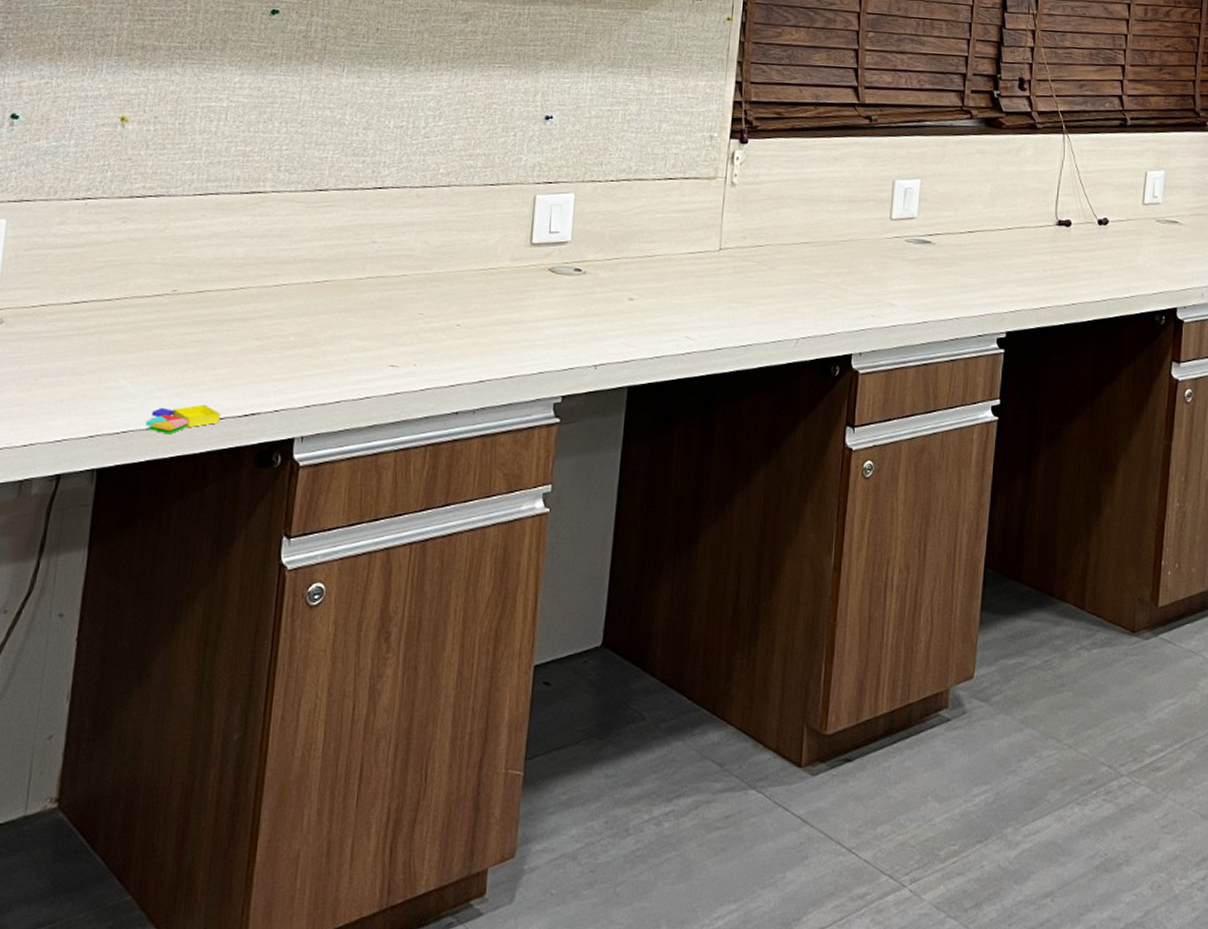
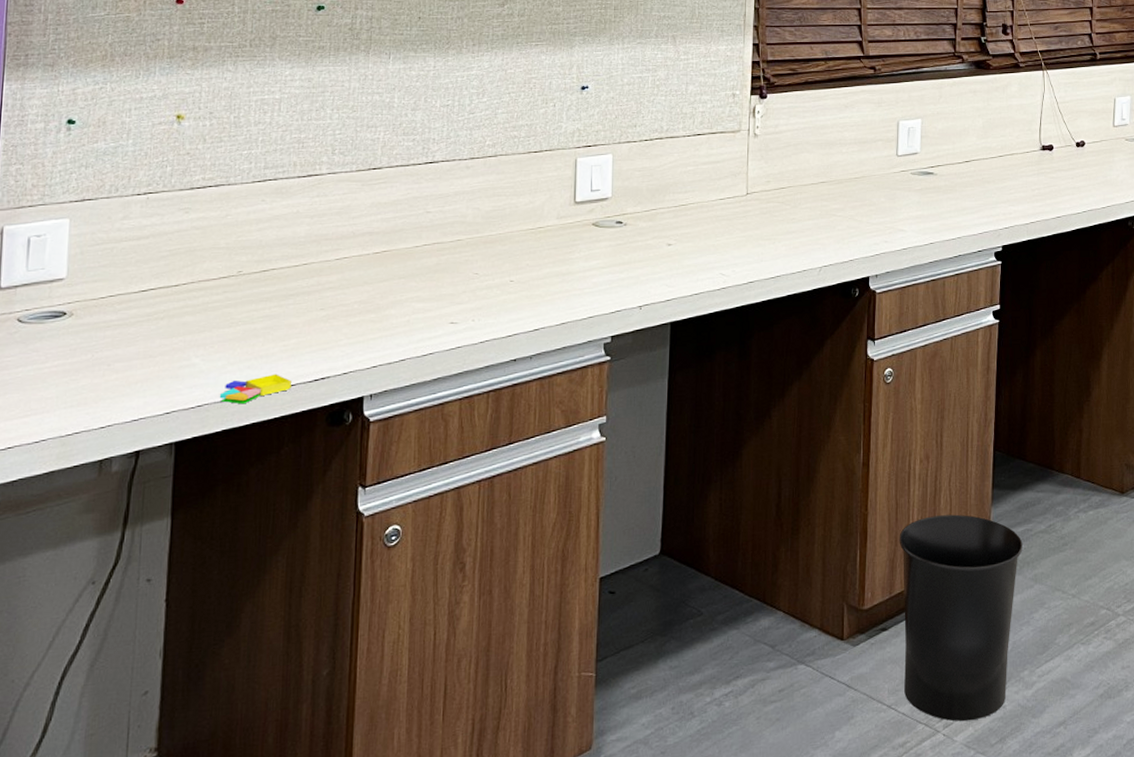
waste bin: none [867,635,1013,878] -> present [899,514,1023,722]

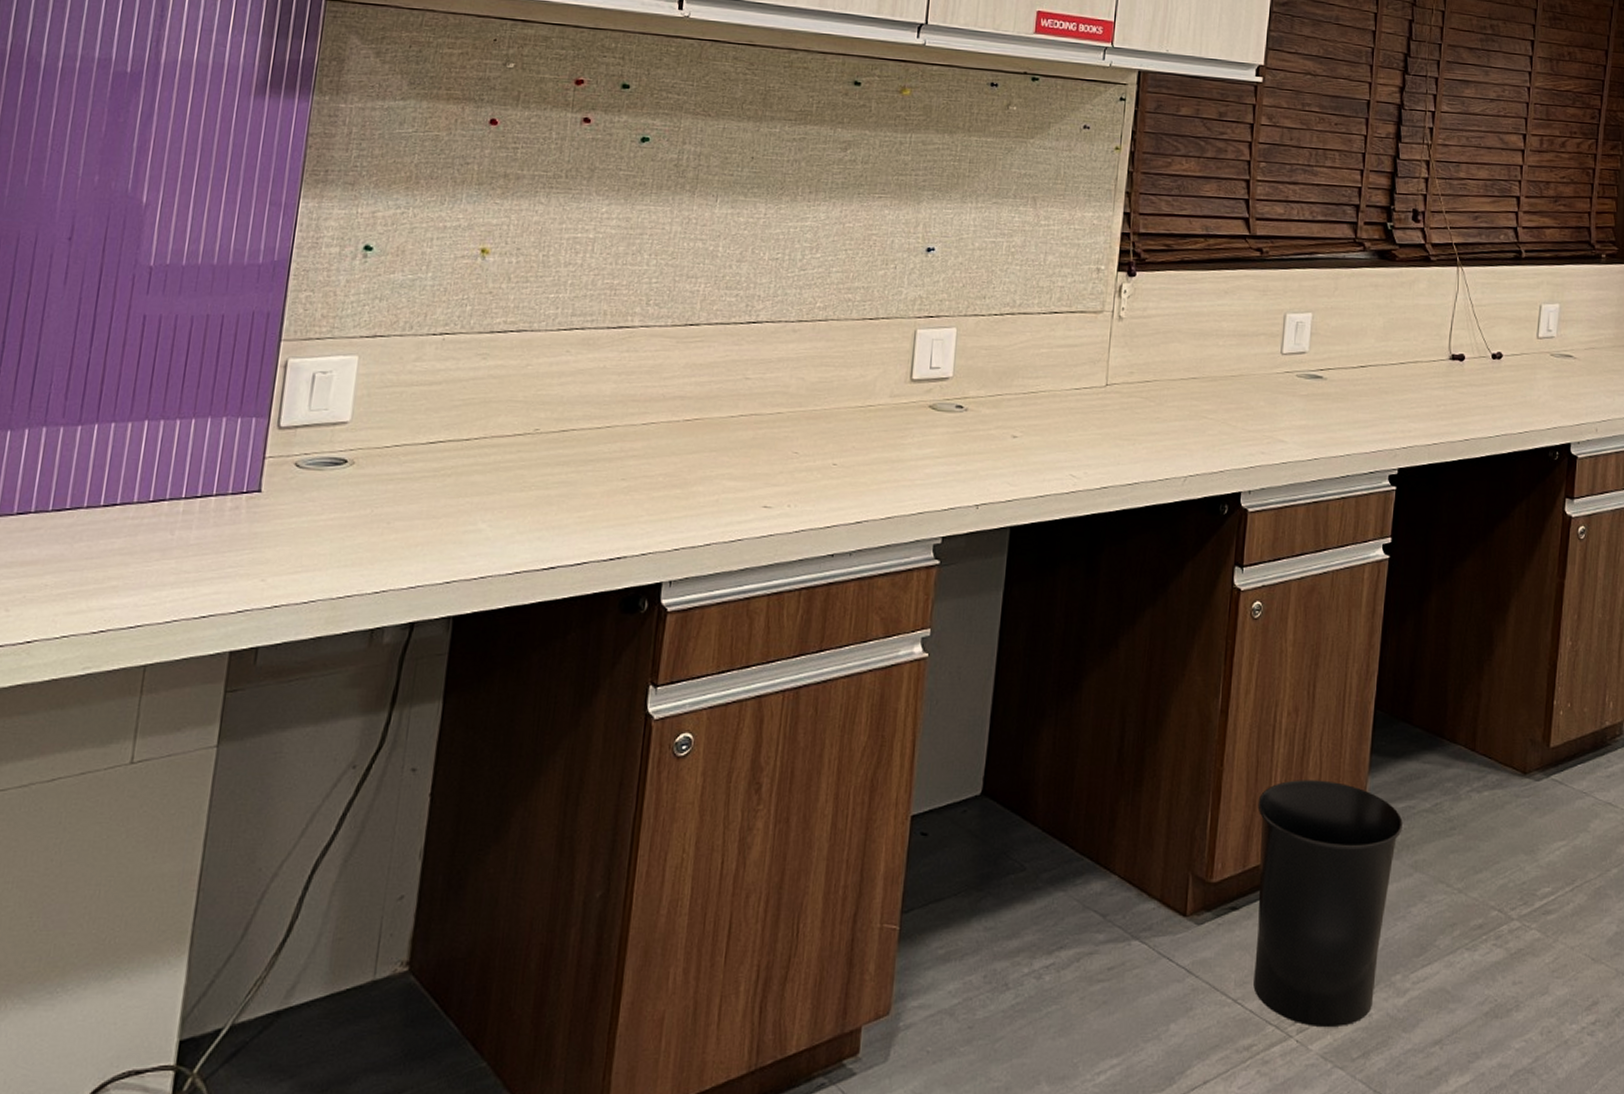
sticky notes: present [219,374,291,405] -> none [504,548,584,580]

